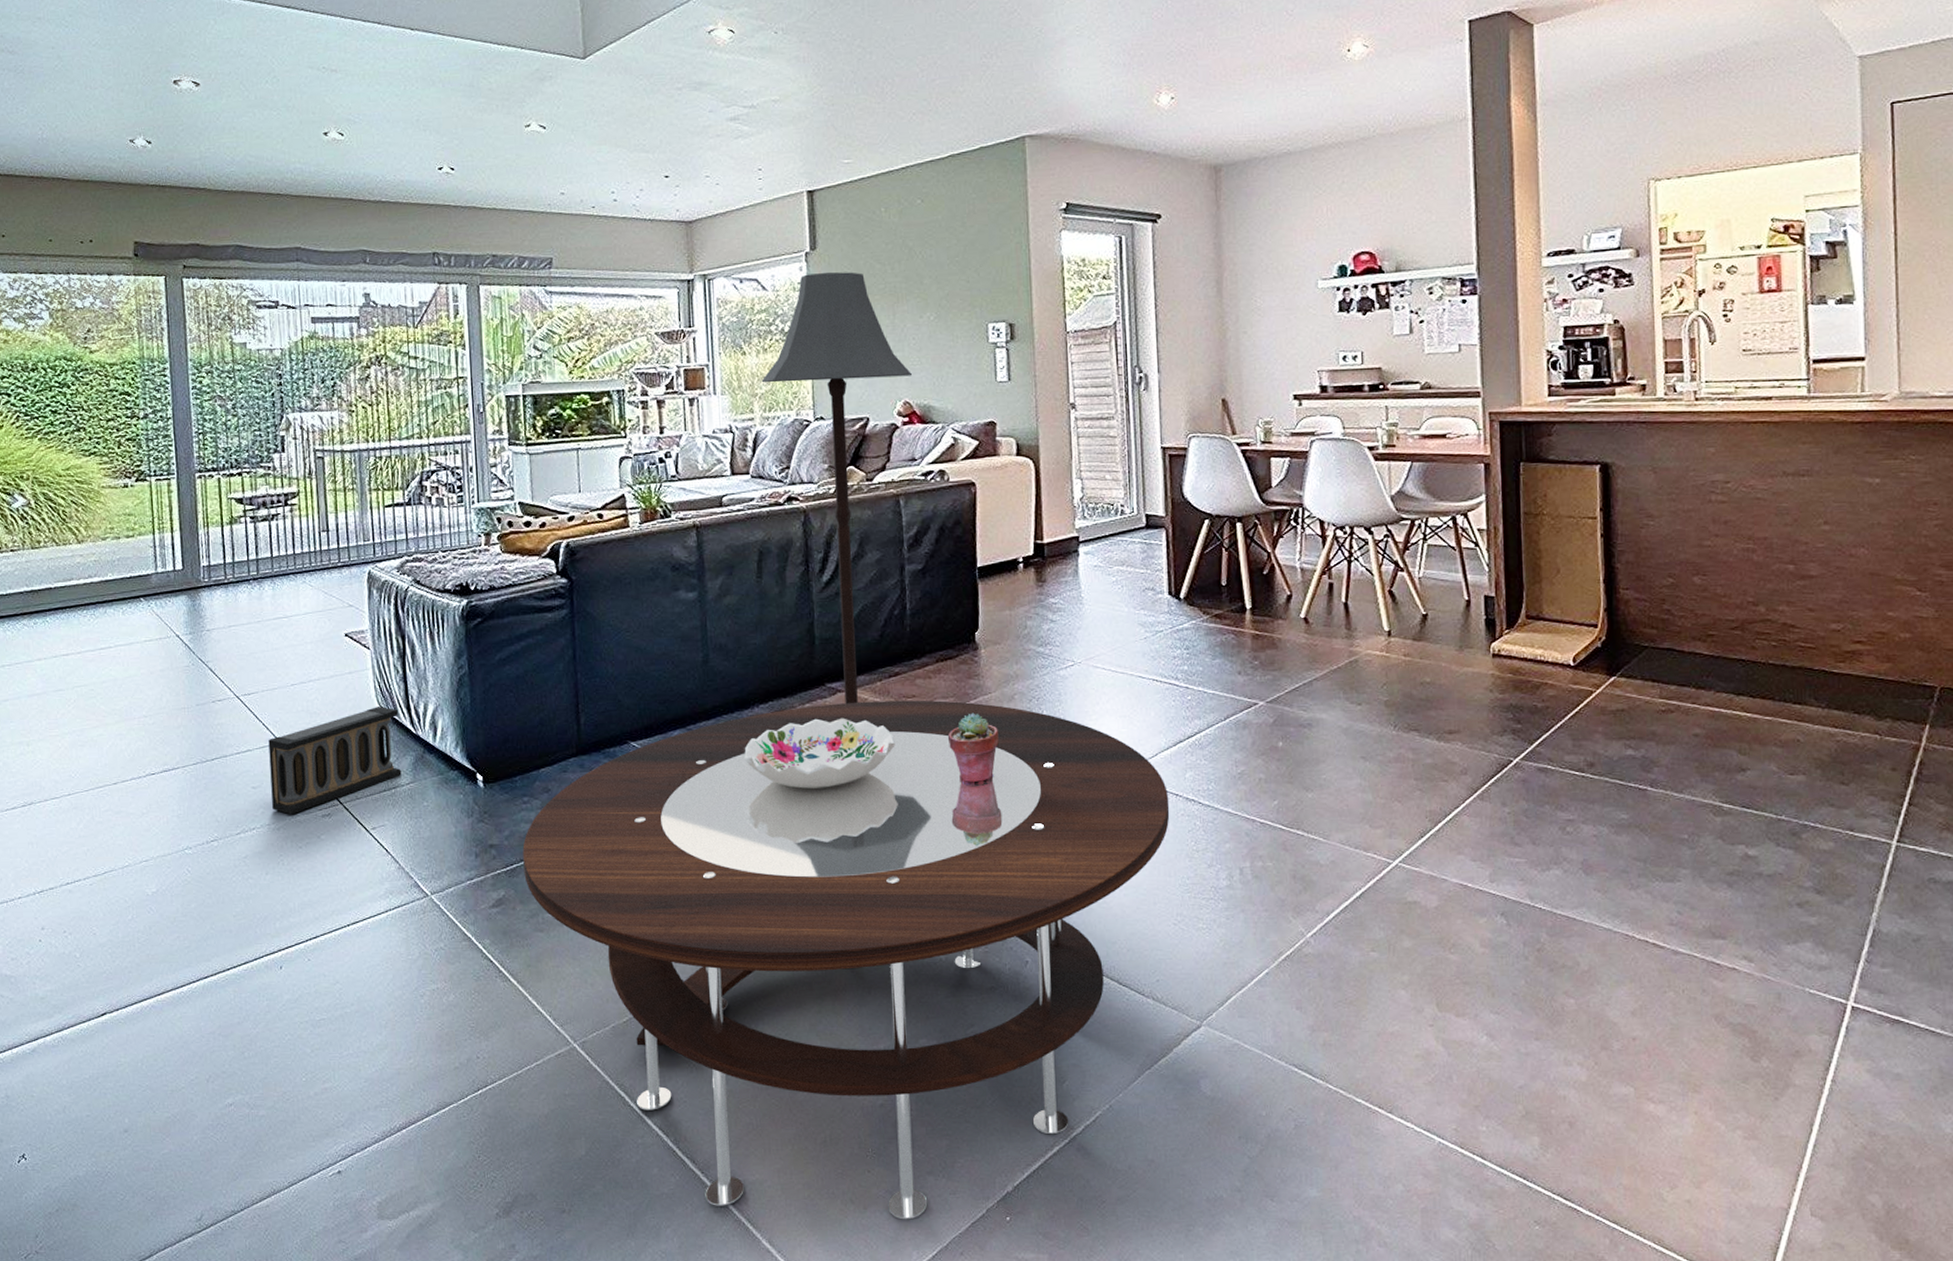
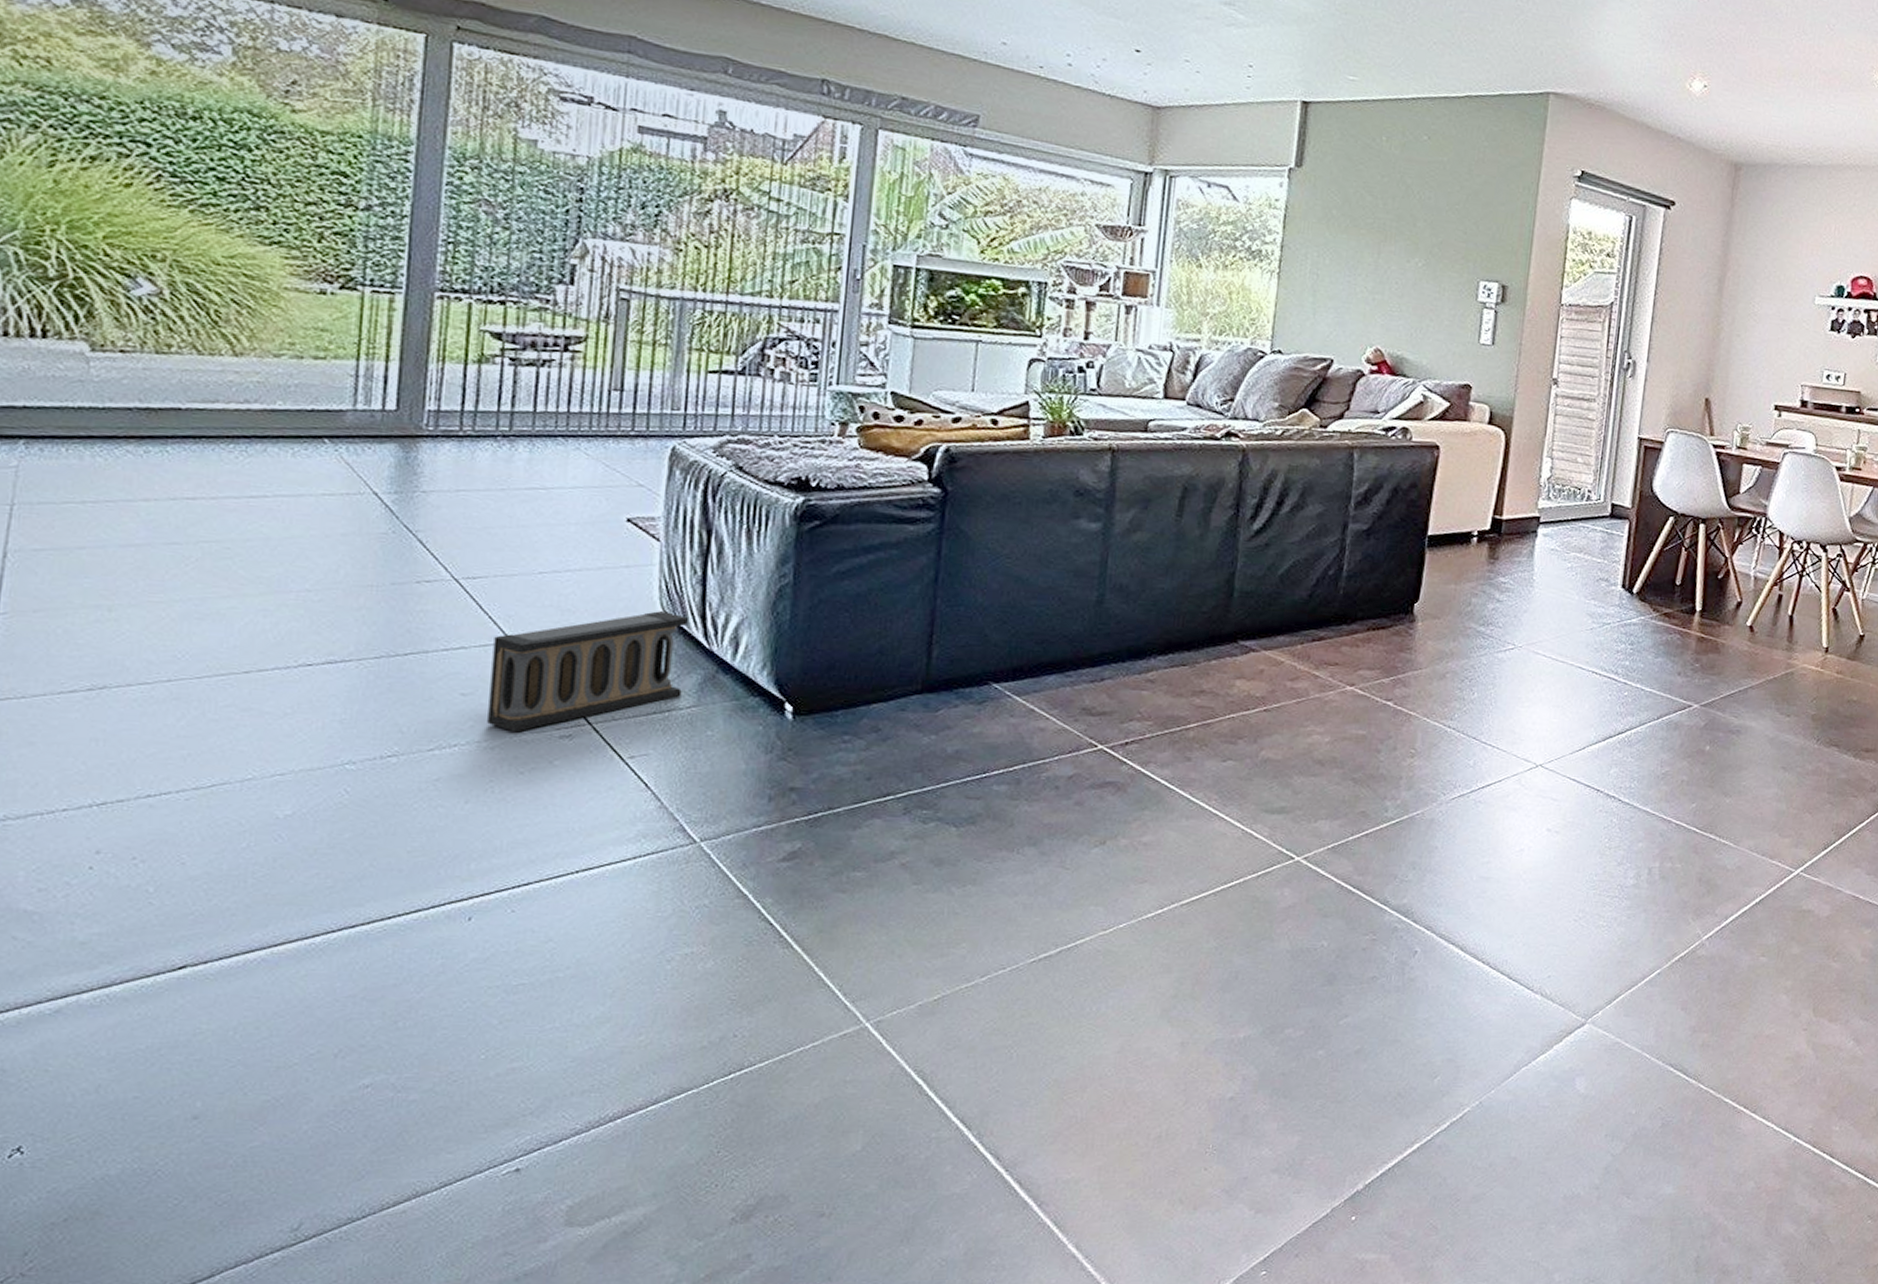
coffee table: present [523,700,1170,1220] -> none [830,663,1590,1221]
decorative bowl: present [744,718,895,789] -> none [1130,677,1308,754]
floor lamp: present [761,272,912,704] -> none [1215,191,1388,666]
potted succulent: present [947,713,999,785] -> none [1366,687,1424,763]

